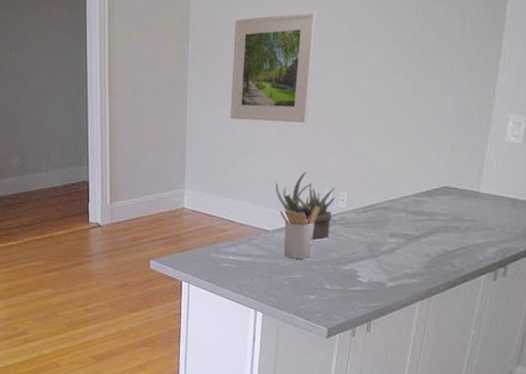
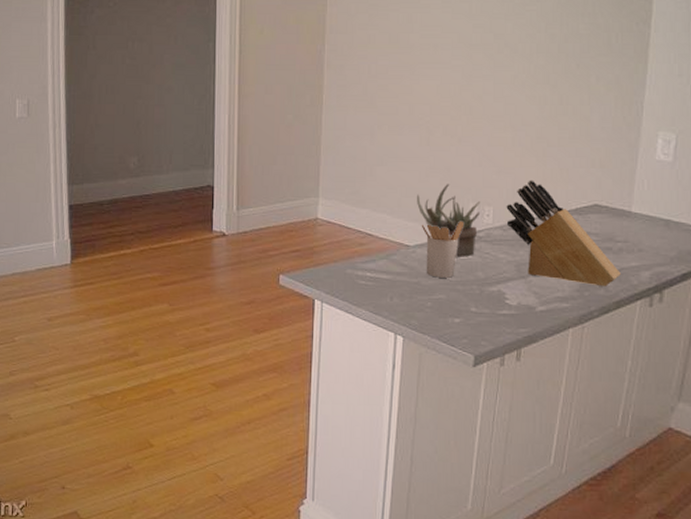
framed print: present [230,12,316,123] -> none [368,18,458,132]
knife block: none [359,165,467,263] -> present [506,180,621,287]

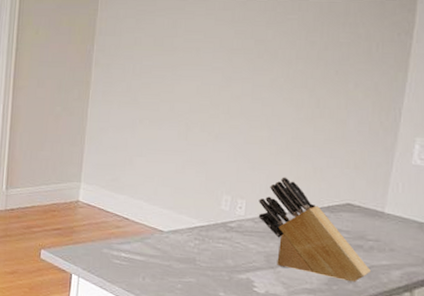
succulent plant: present [417,184,481,258] -> none [172,176,234,246]
utensil holder: present [421,221,465,278] -> none [175,211,217,263]

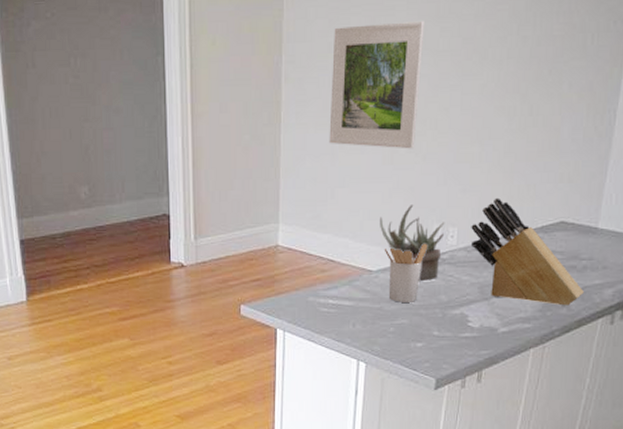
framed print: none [130,24,221,129] -> present [329,21,425,149]
succulent plant: none [172,176,234,246] -> present [380,205,445,282]
utensil holder: none [175,211,217,263] -> present [384,243,428,302]

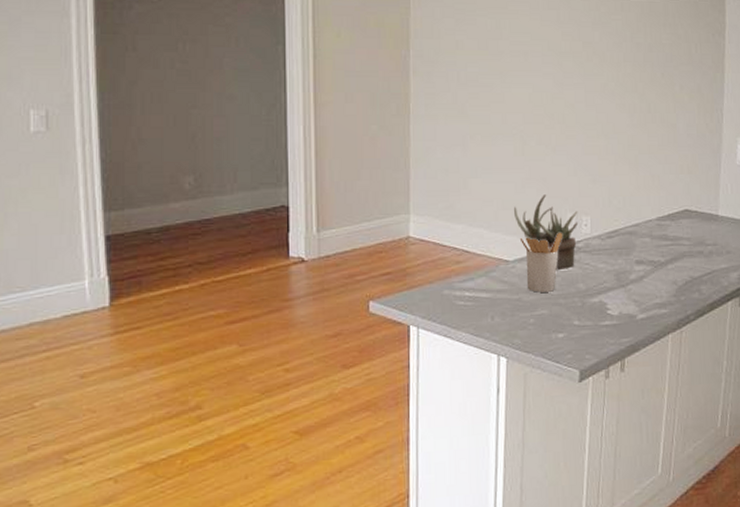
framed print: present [329,21,425,149] -> none [459,25,547,141]
knife block: present [470,197,584,306] -> none [603,187,712,290]

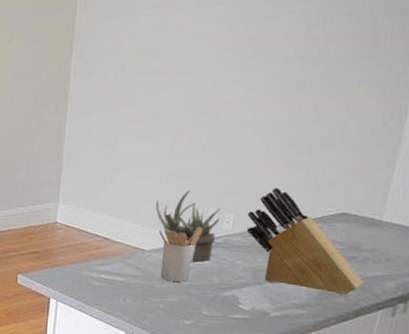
knife block: none [603,187,712,290] -> present [246,187,364,295]

